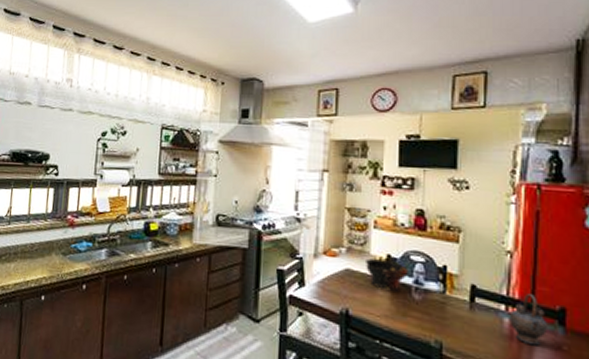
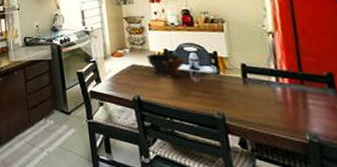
teapot: present [510,294,549,346] -> none [281,65,320,108]

